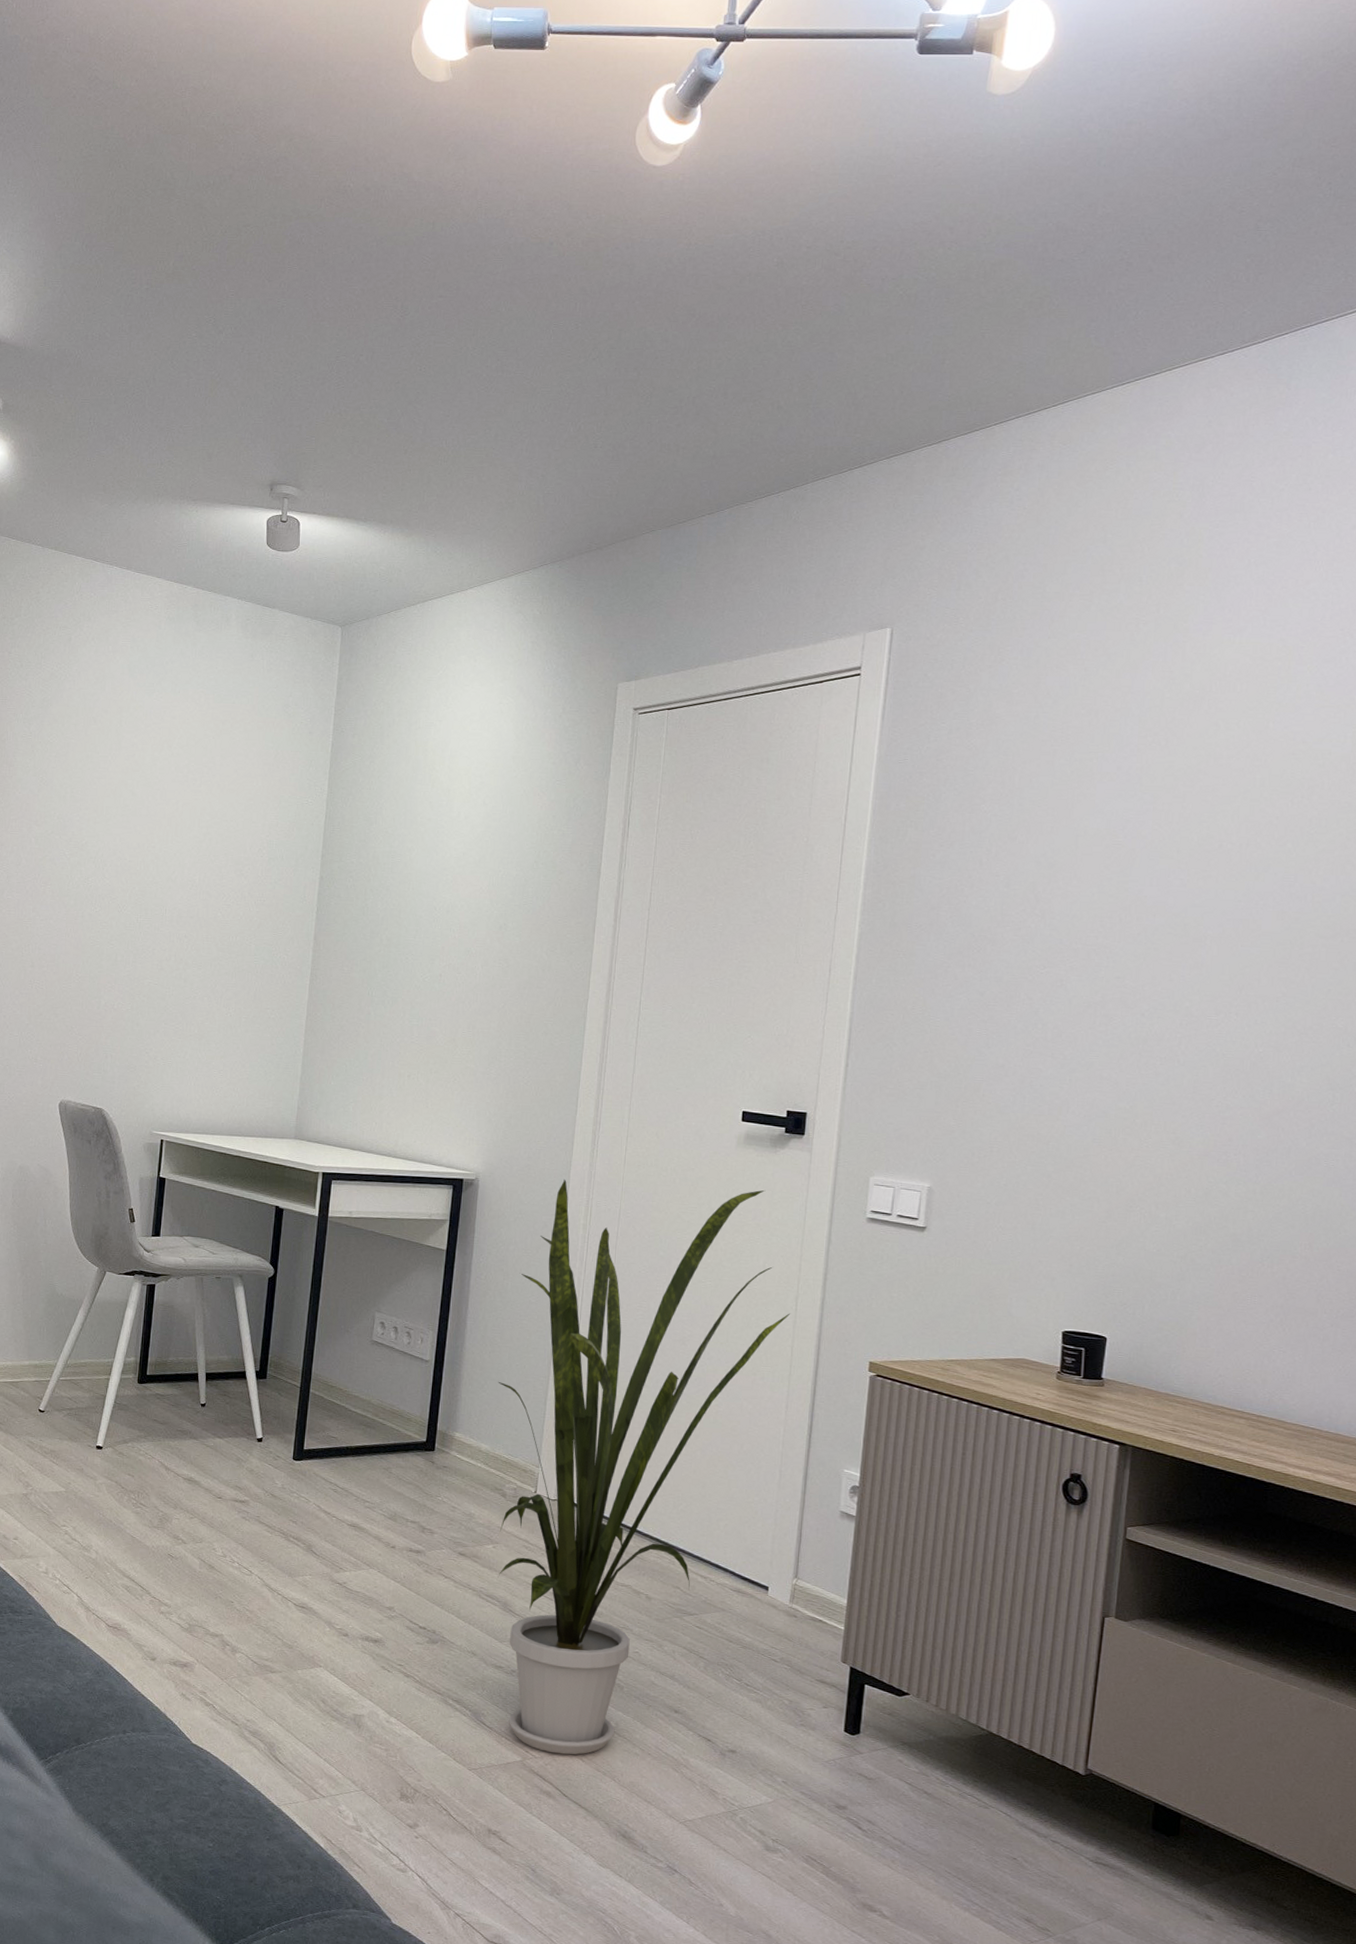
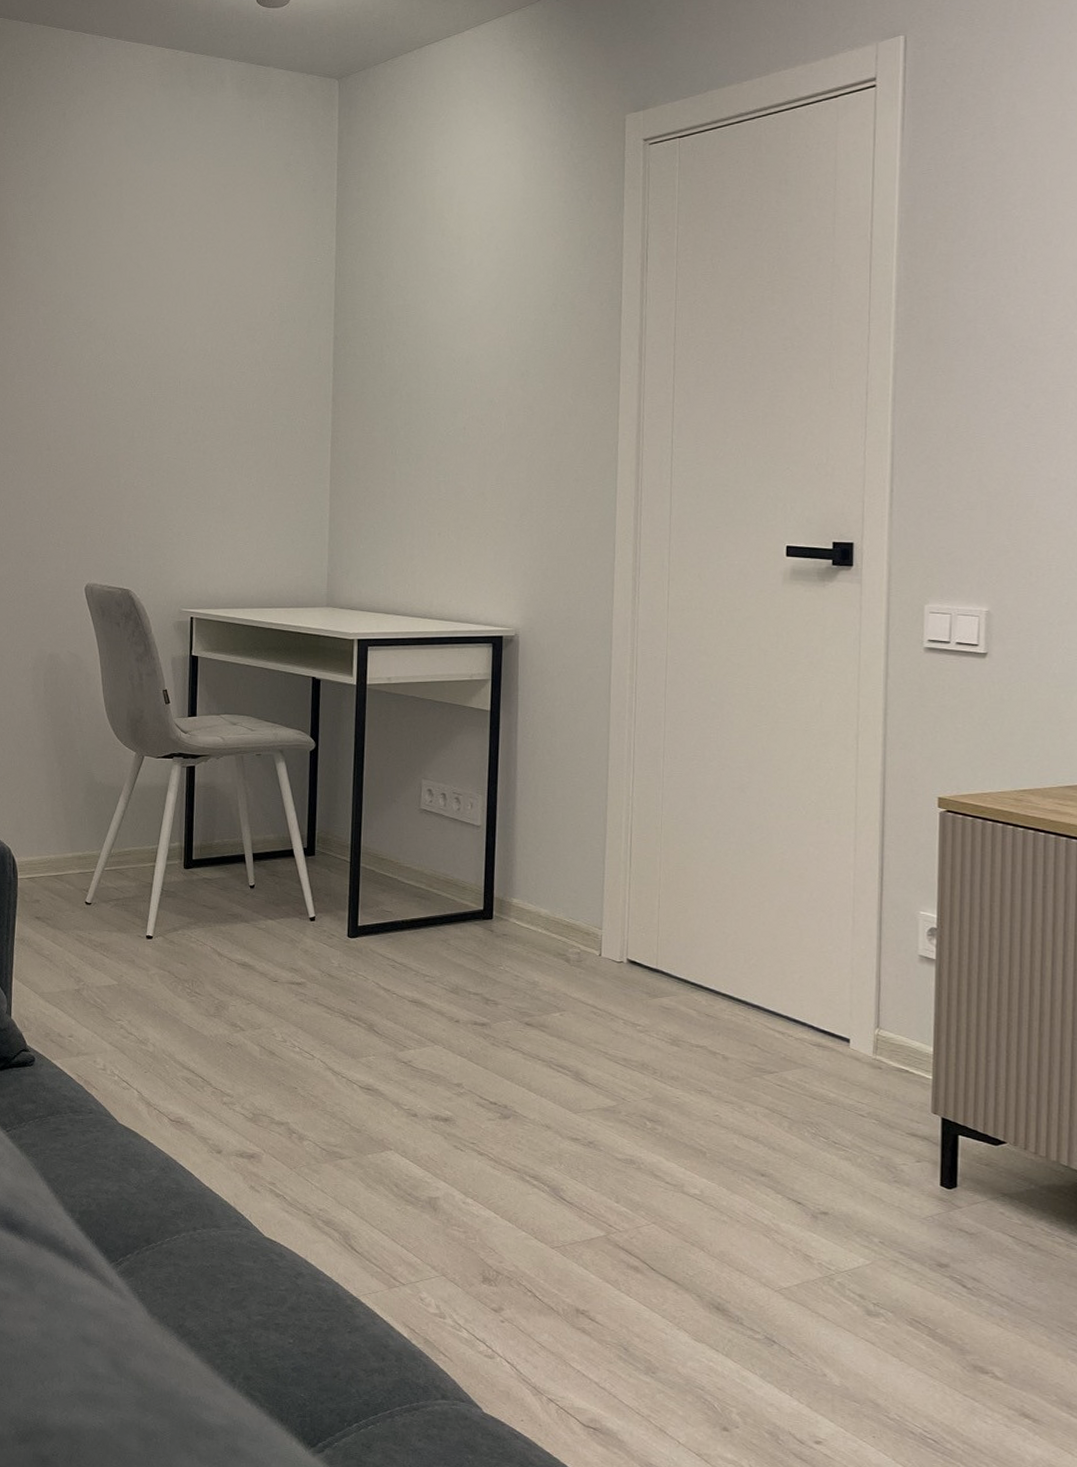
house plant: present [498,1179,790,1755] -> none [553,627,851,1227]

